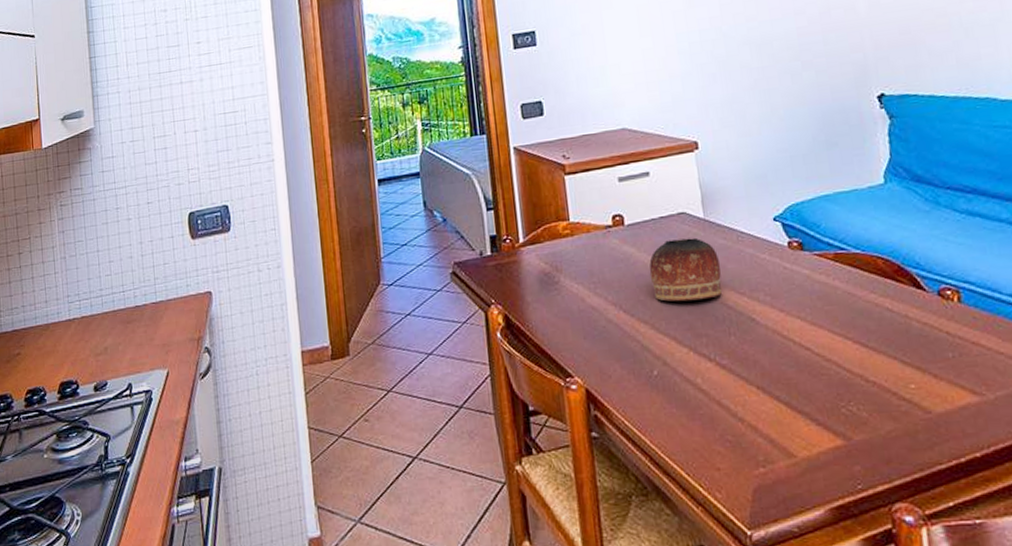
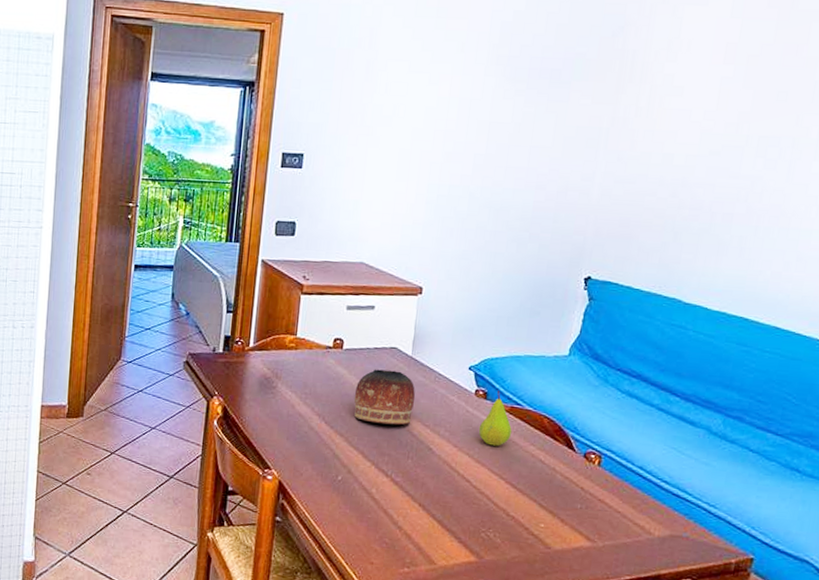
fruit: none [803,238,844,303] -> present [478,391,512,446]

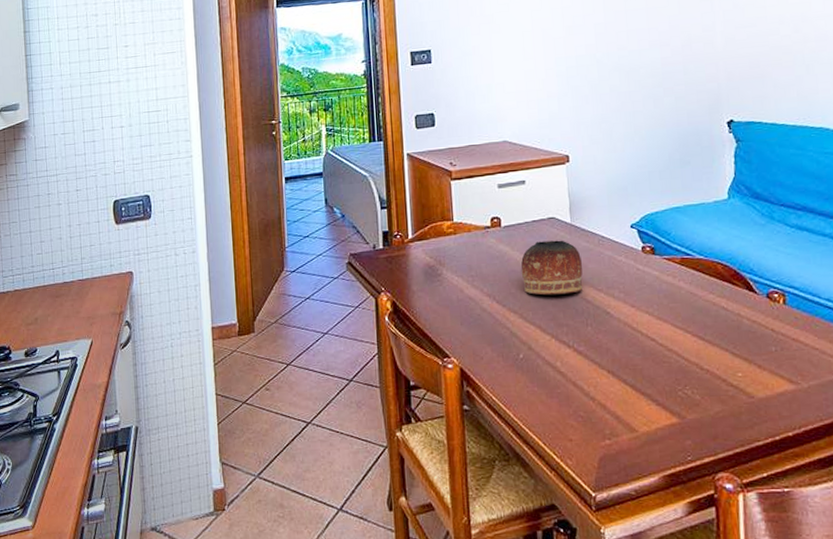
fruit: present [478,391,512,446] -> none [653,245,687,300]

